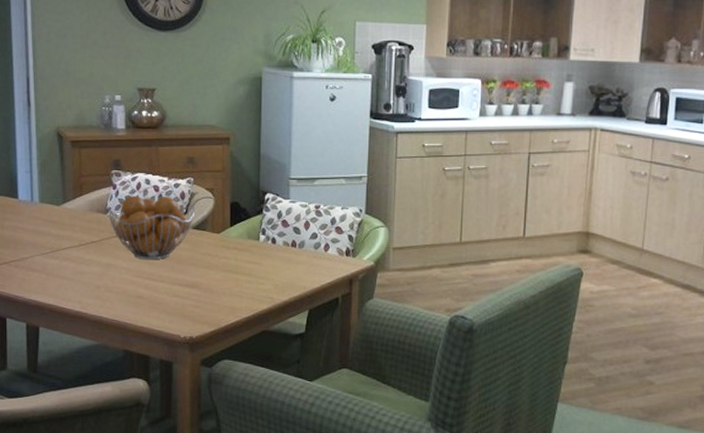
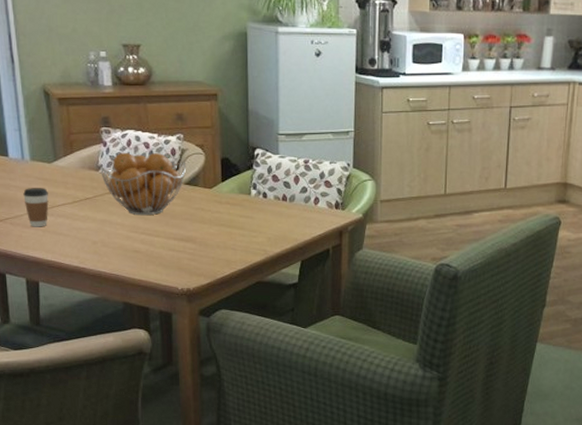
coffee cup: none [30,230,55,271] -> present [23,188,49,227]

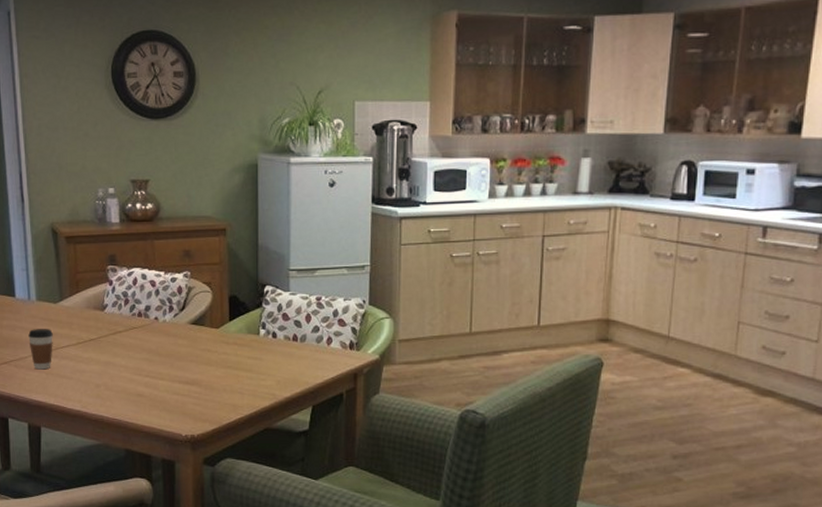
fruit basket: present [99,152,187,216] -> none [104,291,193,358]

